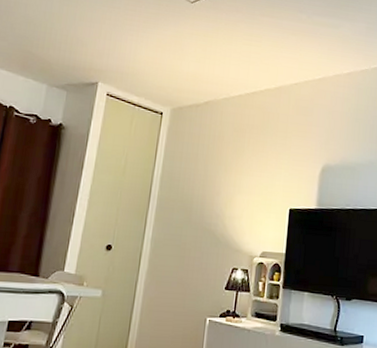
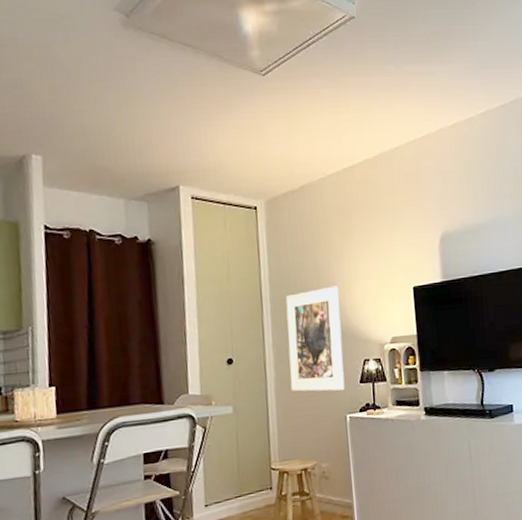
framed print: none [160,195,222,293] -> present [285,285,345,392]

